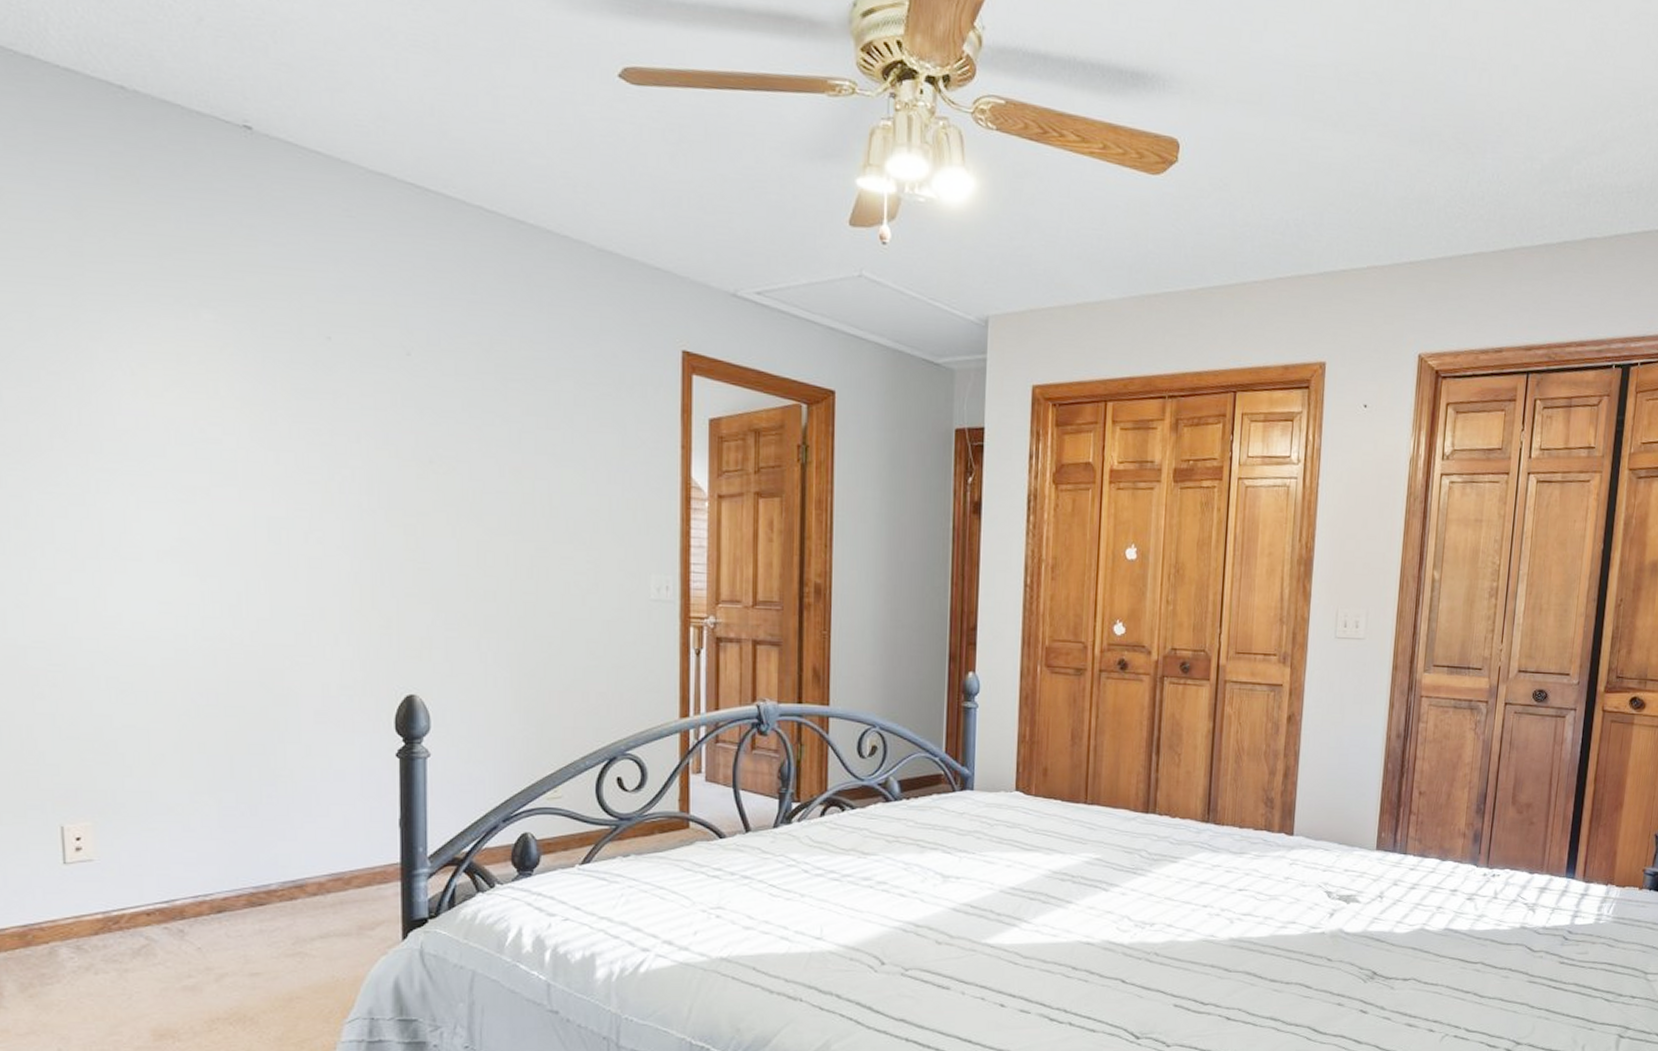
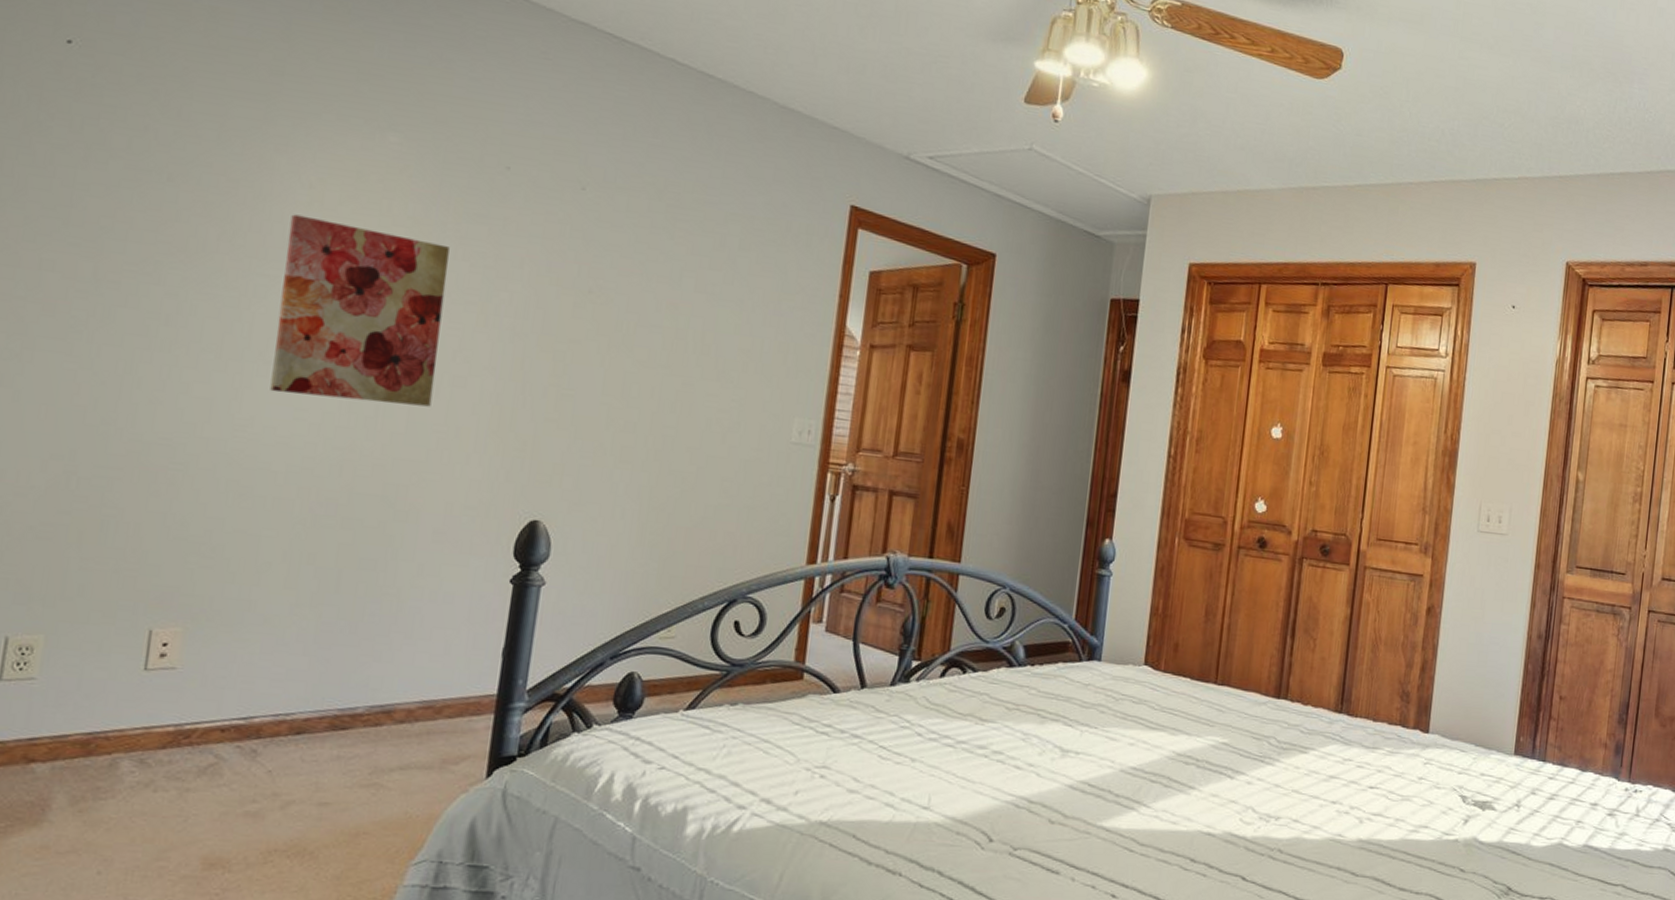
wall art: none [119,404,292,591] -> present [270,214,450,407]

